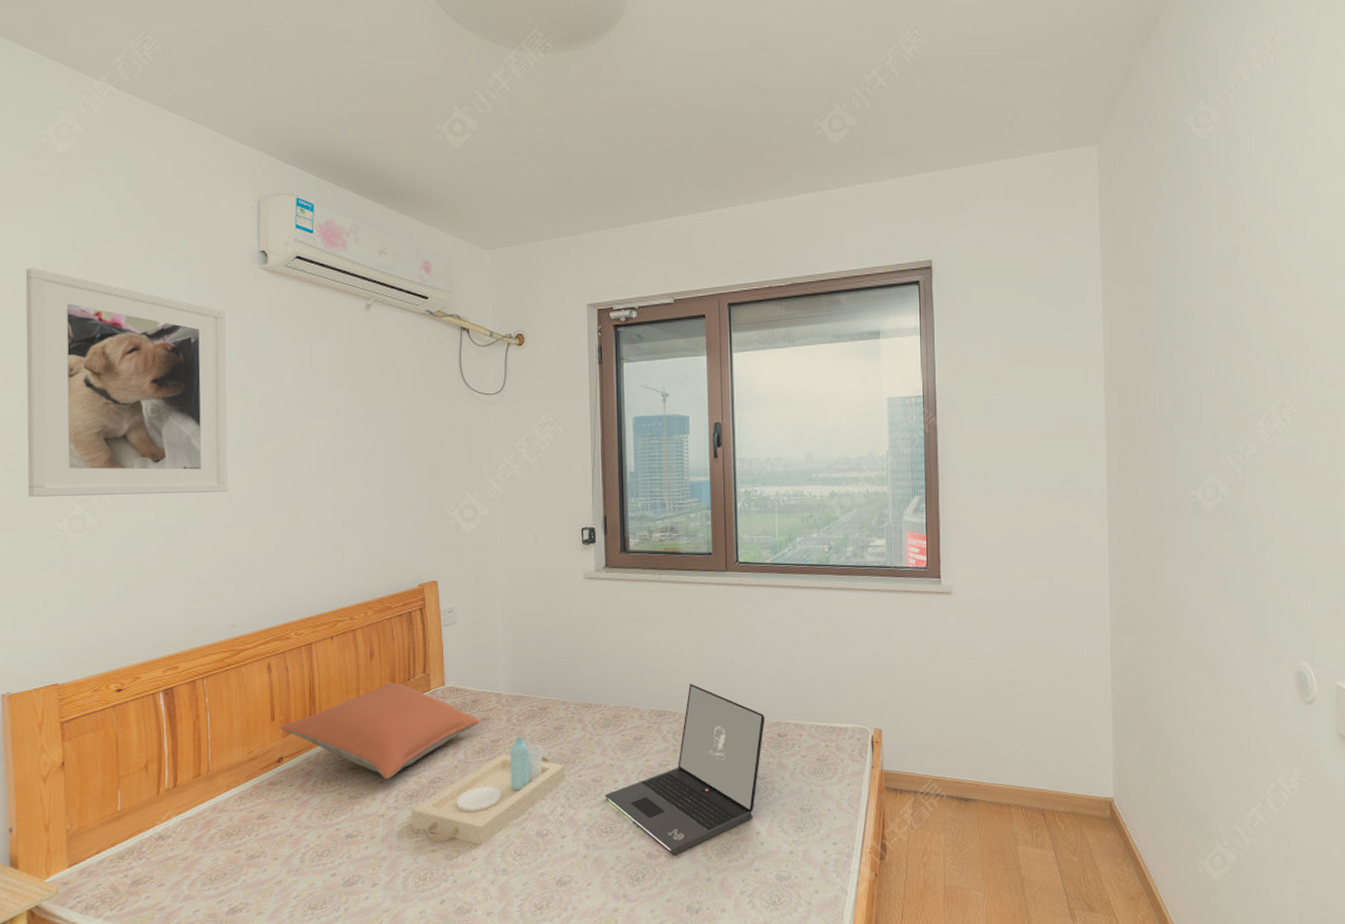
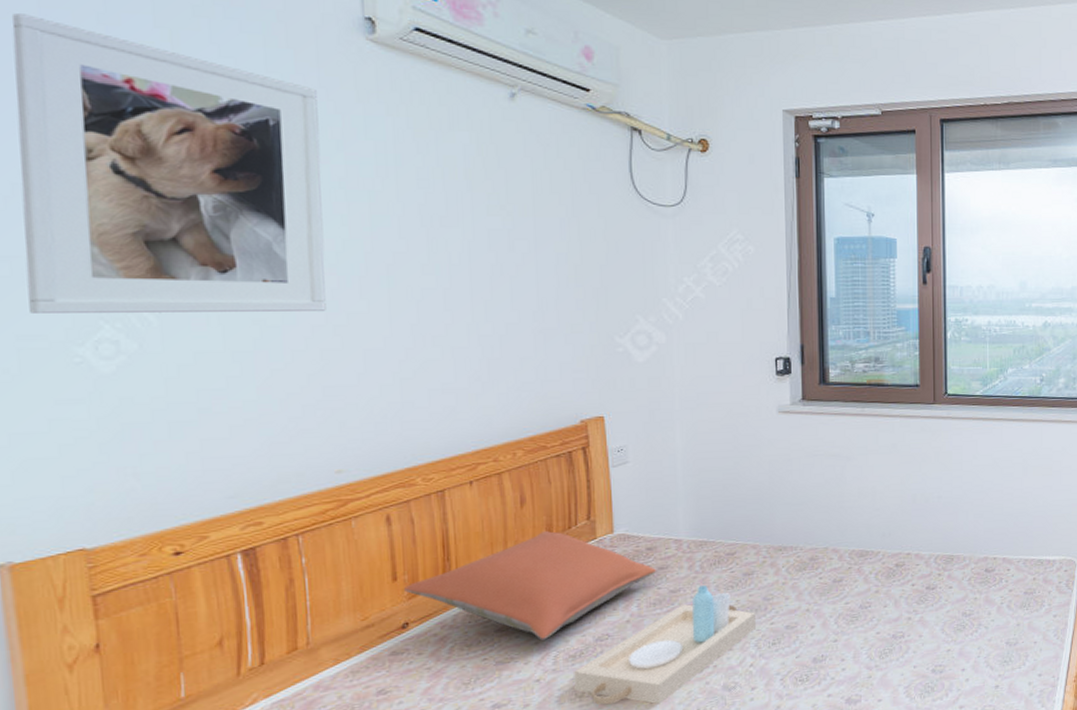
laptop: present [605,684,765,855] -> none [801,521,972,699]

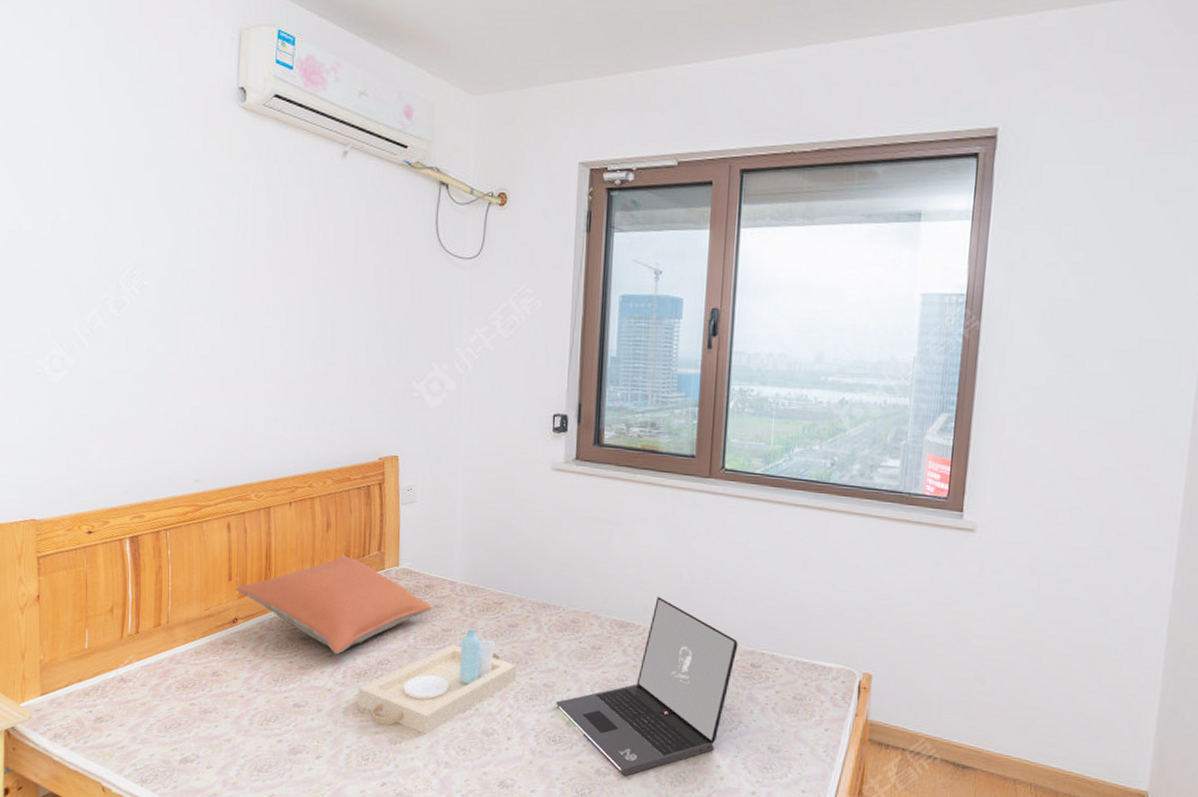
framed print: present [11,13,326,313] -> none [14,97,202,343]
laptop: none [801,521,972,699] -> present [556,597,738,776]

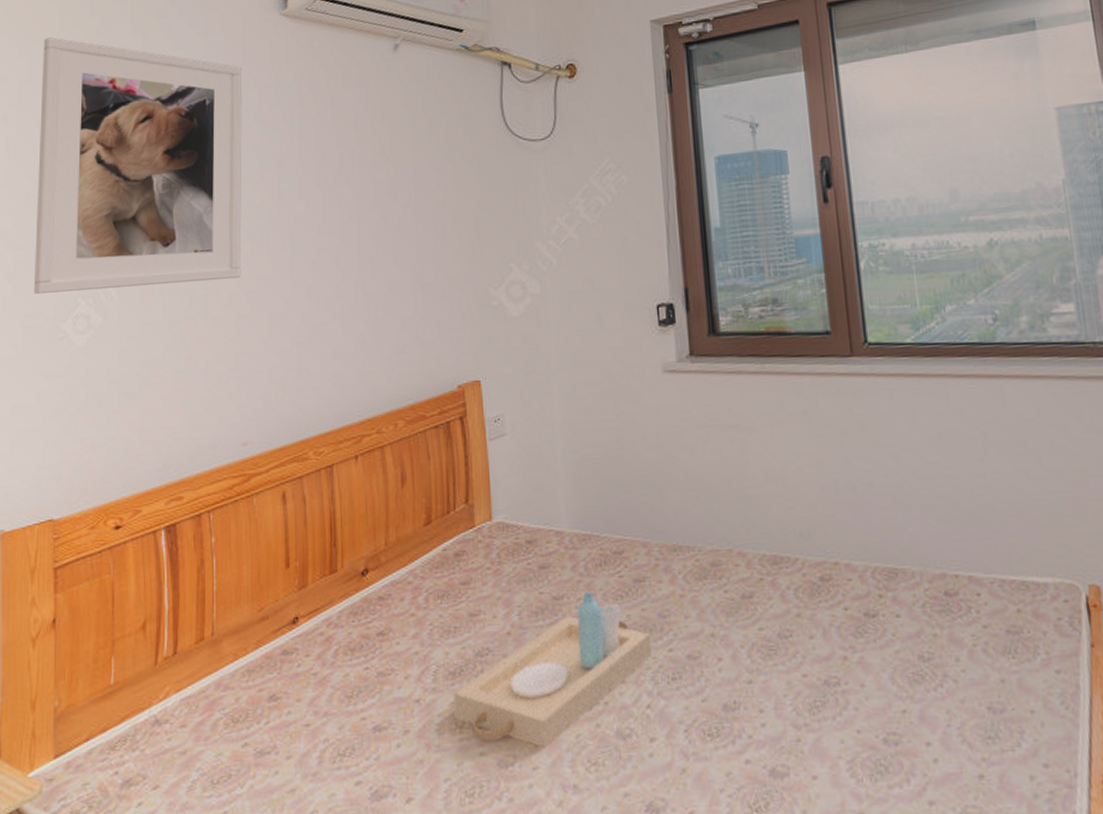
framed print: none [14,97,202,343] -> present [34,37,242,294]
pillow: present [236,555,433,655] -> none [296,514,538,650]
laptop: present [556,597,738,776] -> none [706,517,925,774]

